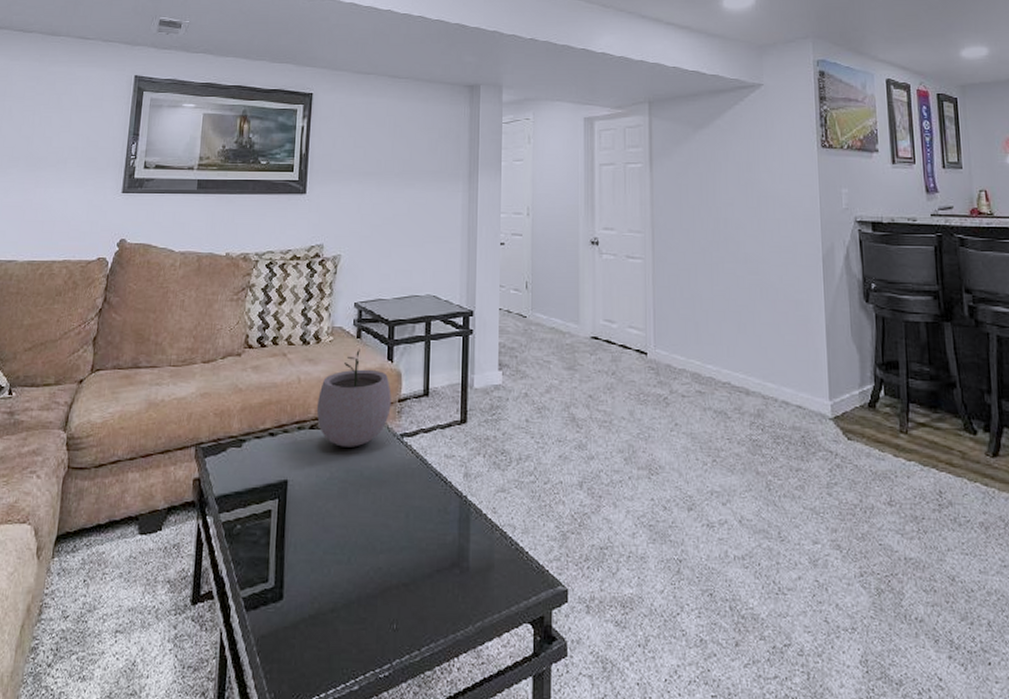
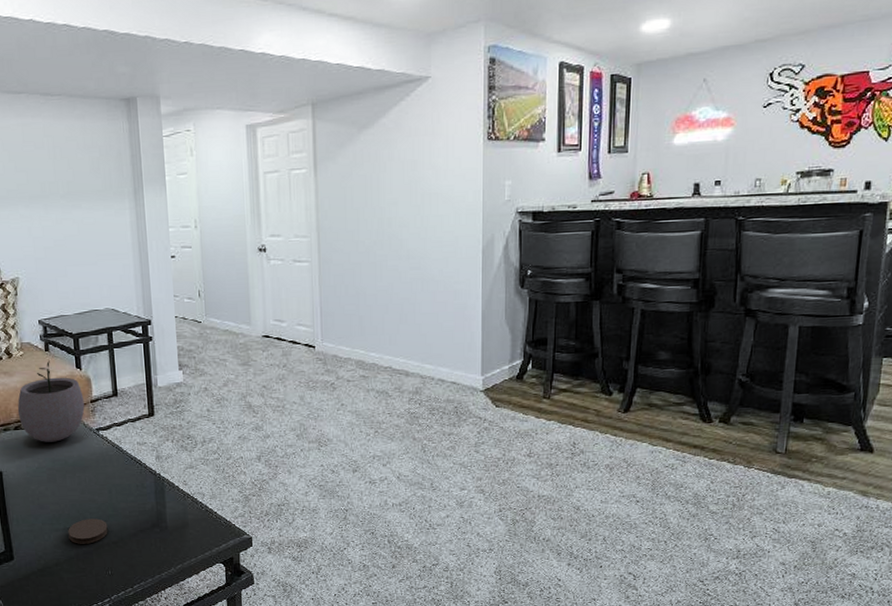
coaster: none [352,550,399,584] -> present [68,518,108,544]

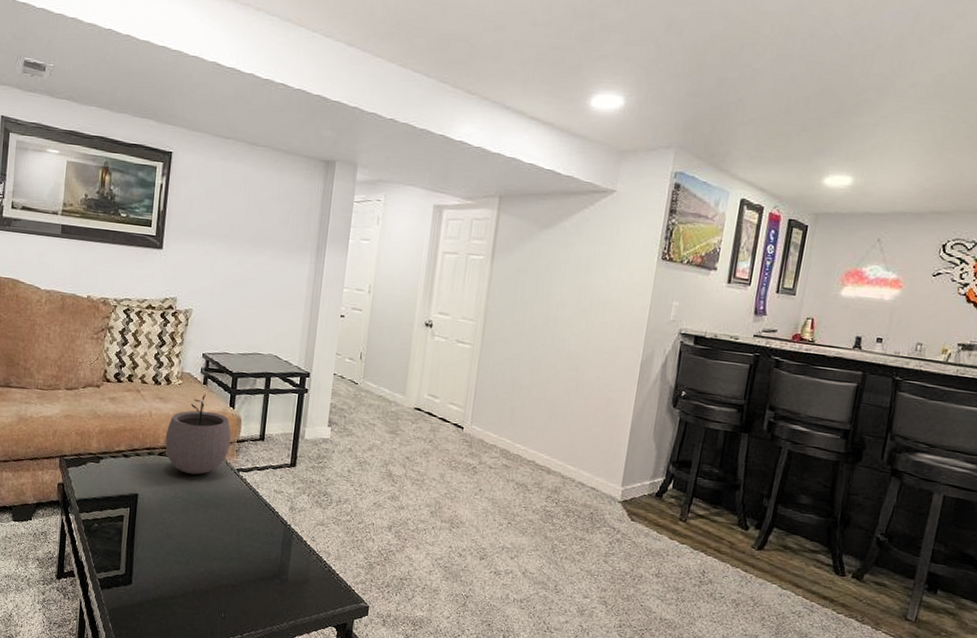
coaster: present [68,518,108,544] -> none [189,556,230,583]

